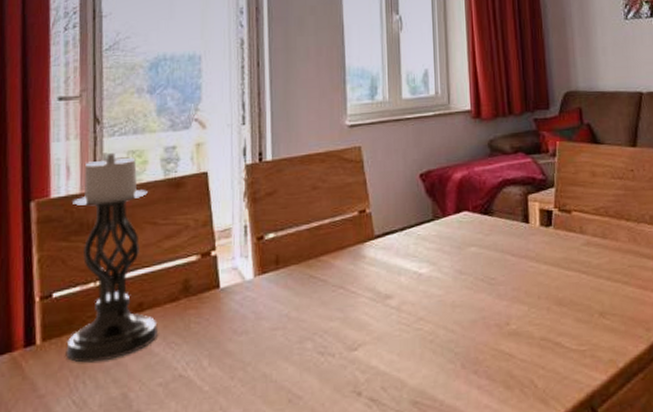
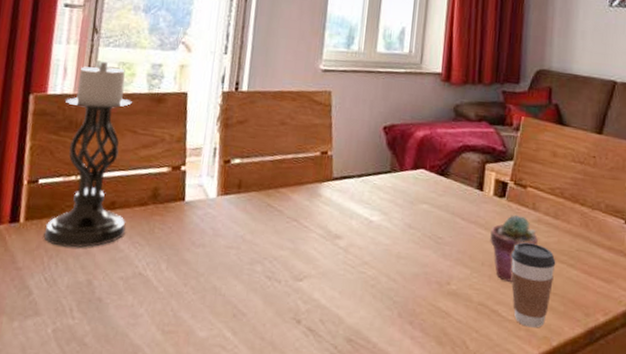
potted succulent: none [541,241,590,311] -> present [489,214,538,282]
coffee cup: none [566,267,611,353] -> present [511,242,556,328]

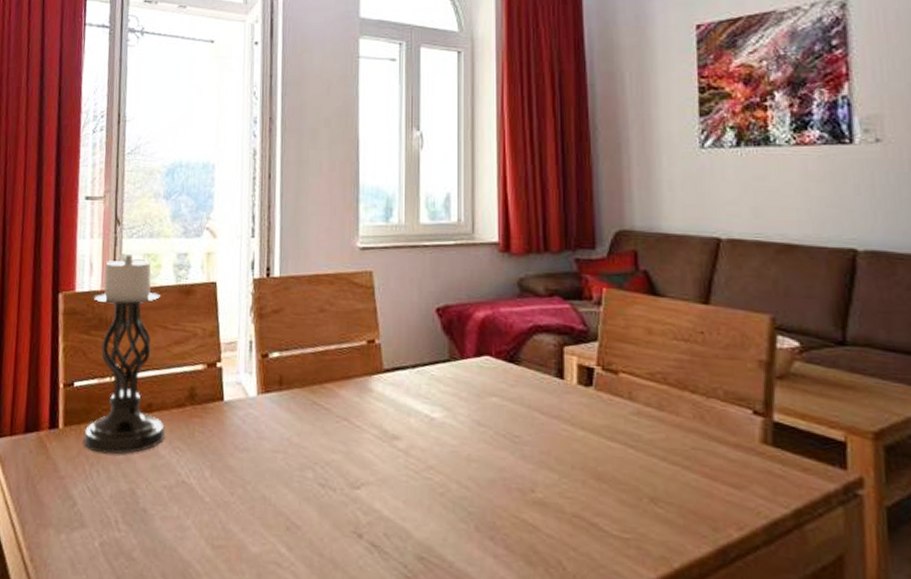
potted succulent: present [489,214,538,282] -> none [577,406,640,489]
coffee cup: present [511,242,556,328] -> none [608,439,667,546]

